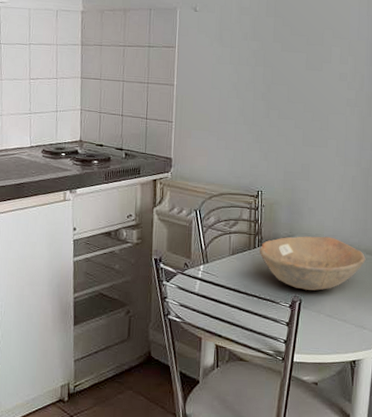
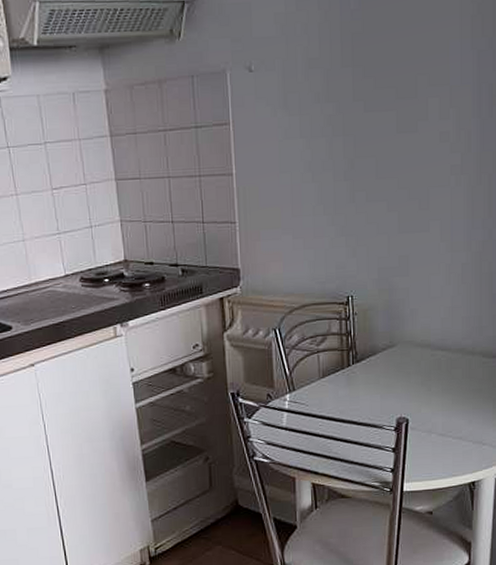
bowl: present [258,236,366,291] -> none [354,341,482,408]

